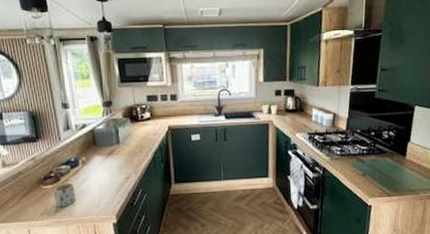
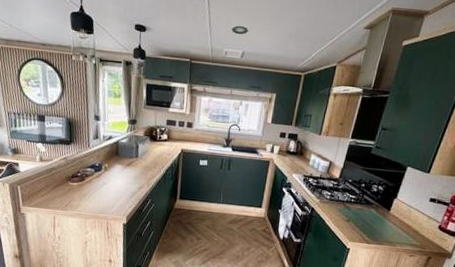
mug: present [53,182,76,207] -> none [78,183,96,203]

